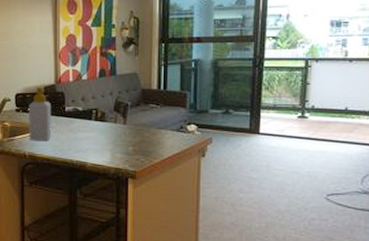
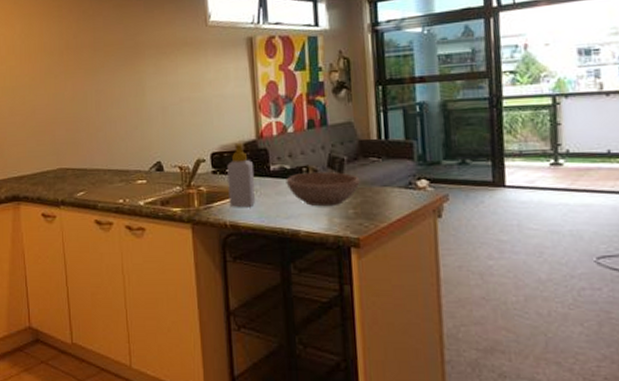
bowl: none [78,114,140,144] -> present [286,171,360,207]

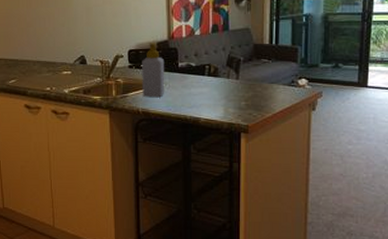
bowl: present [286,171,360,207] -> none [191,69,252,99]

